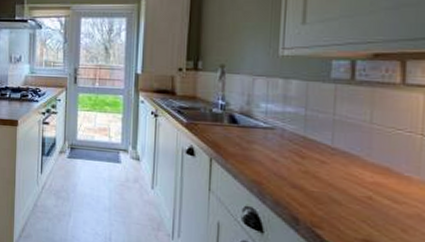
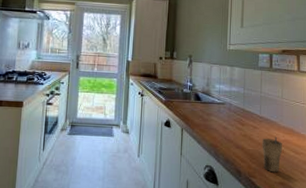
cup: none [334,177,371,226] -> present [262,137,283,173]

